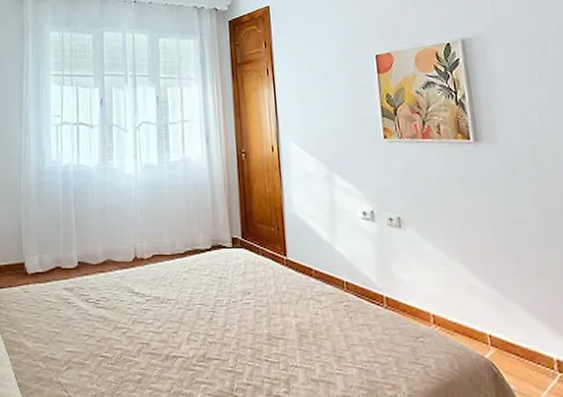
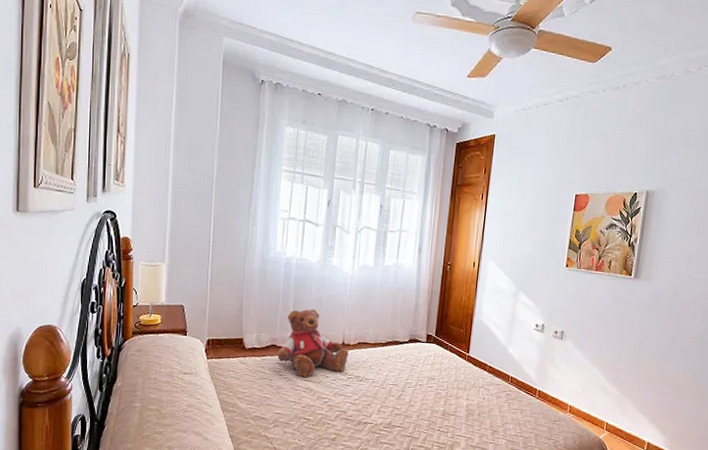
teddy bear: none [63,220,144,304] -> present [277,309,349,378]

